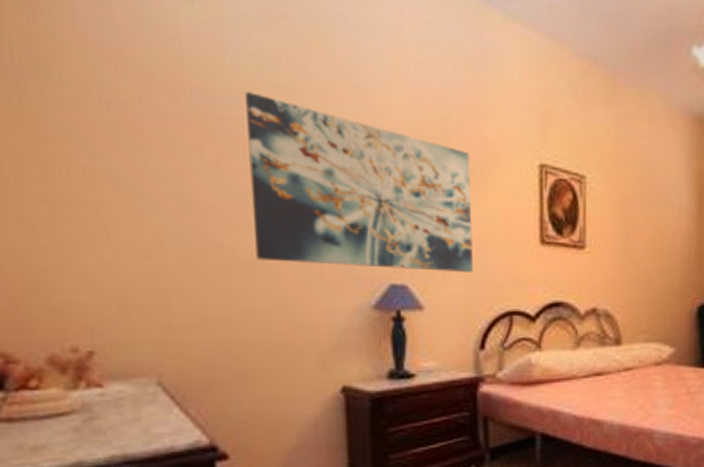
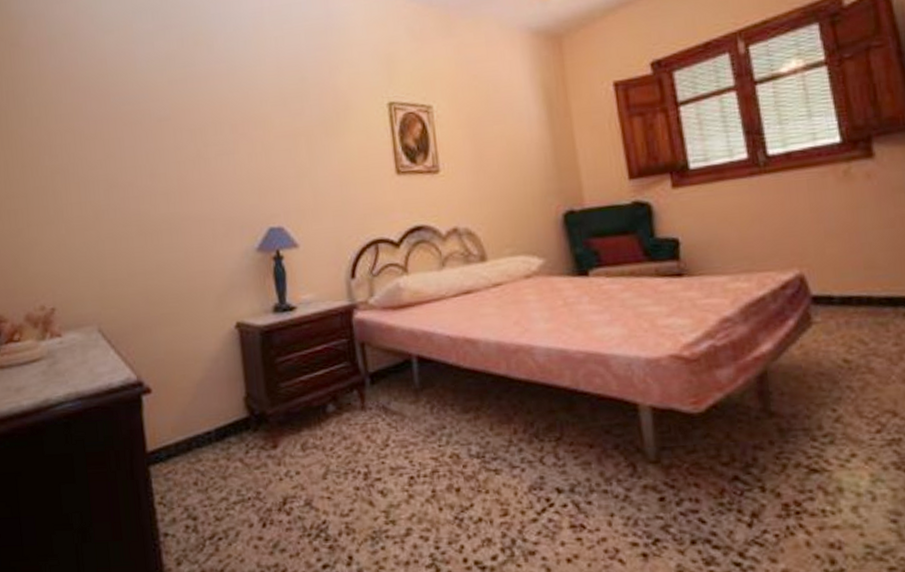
wall art: present [244,92,474,272] -> none [150,88,339,221]

